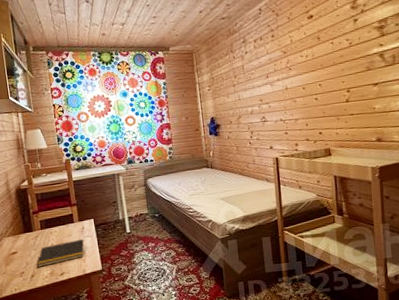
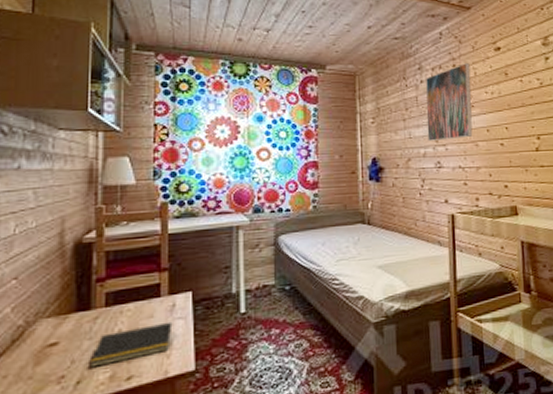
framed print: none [250,32,291,101] -> present [426,63,473,141]

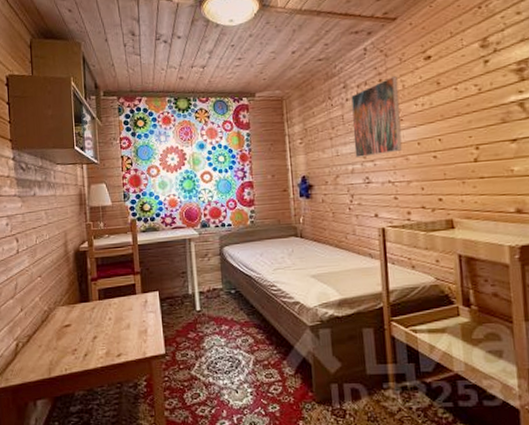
notepad: present [89,321,173,368] -> none [91,314,147,345]

